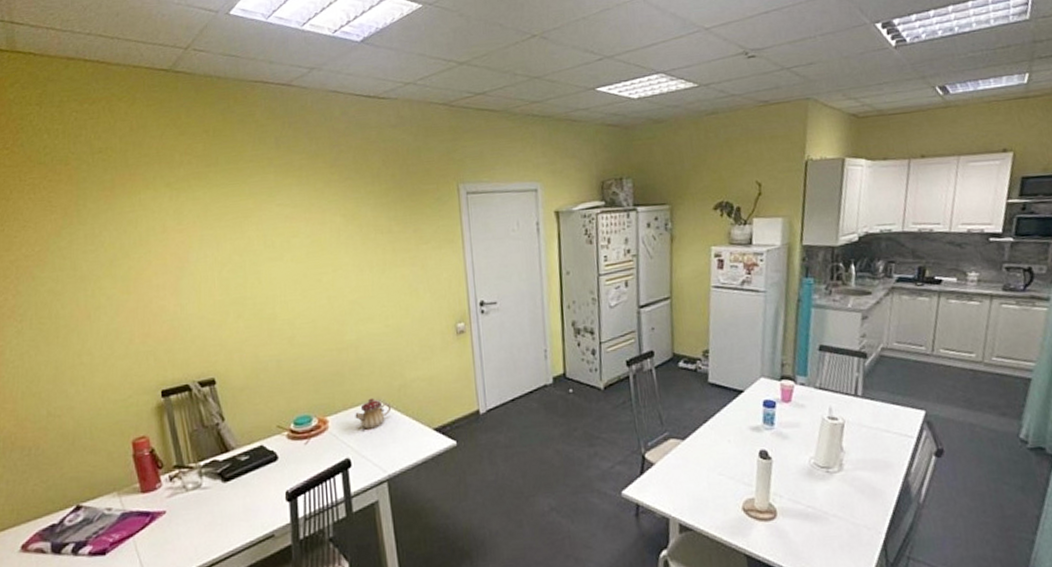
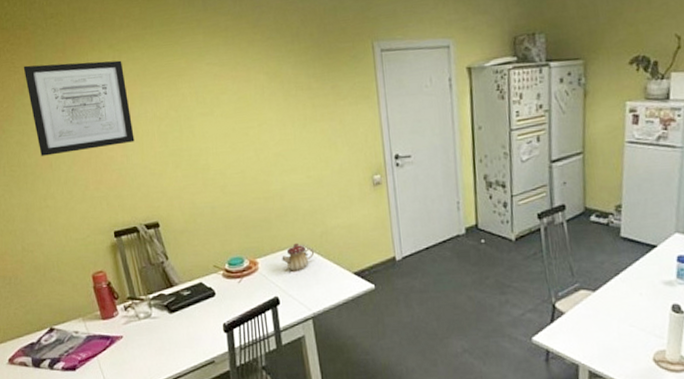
wall art: none [62,200,191,306] -> present [23,60,135,156]

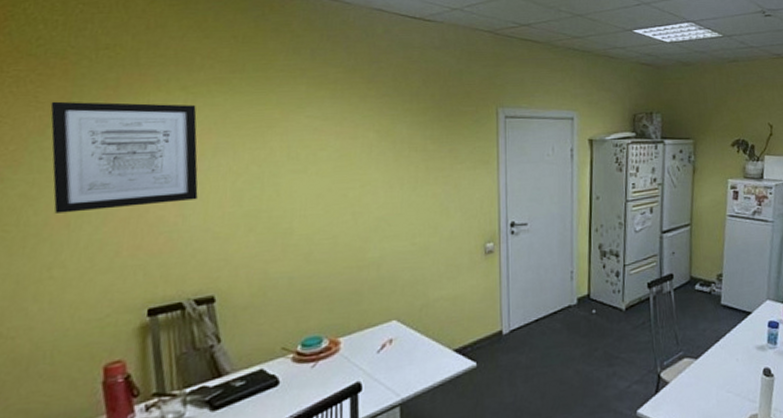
teapot: present [282,243,315,271] -> none [370,318,411,351]

